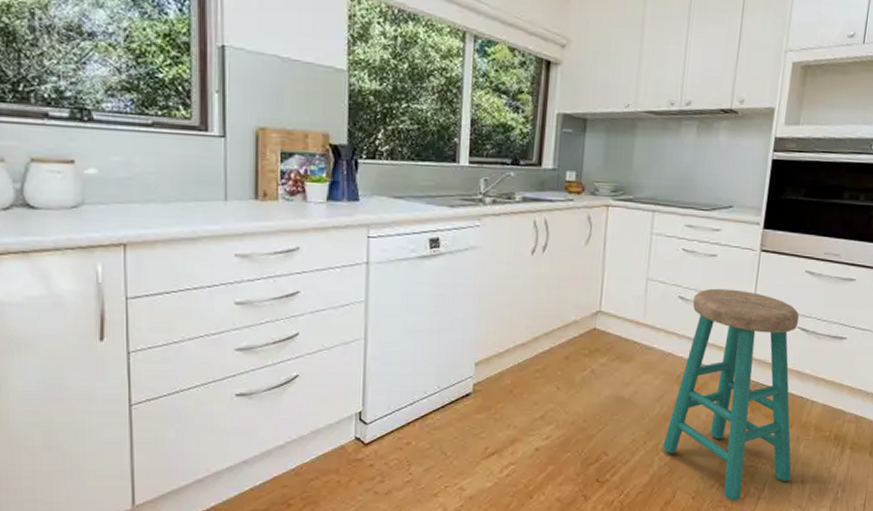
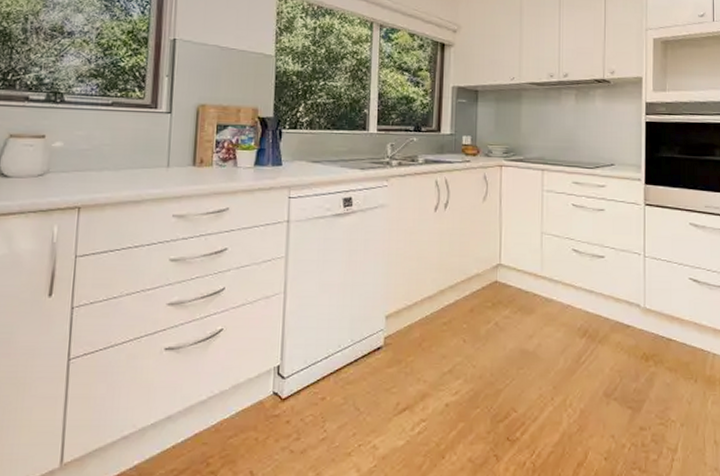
stool: present [663,288,800,501] -> none [570,241,704,463]

